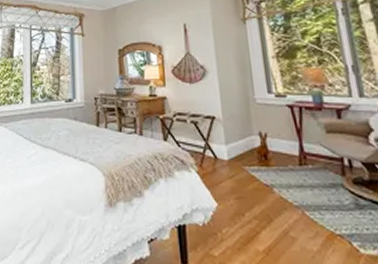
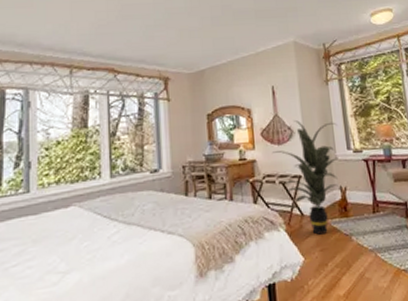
indoor plant: none [184,59,258,181] -> present [273,120,339,235]

